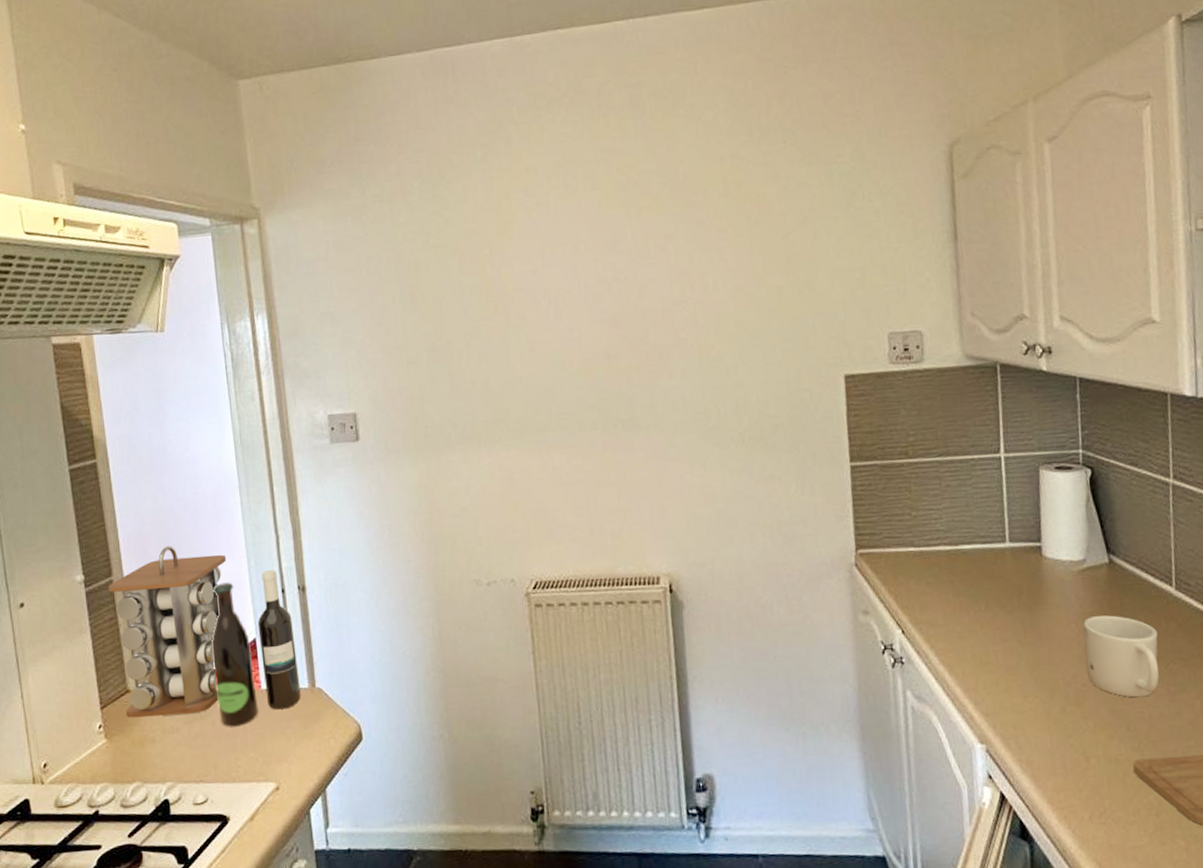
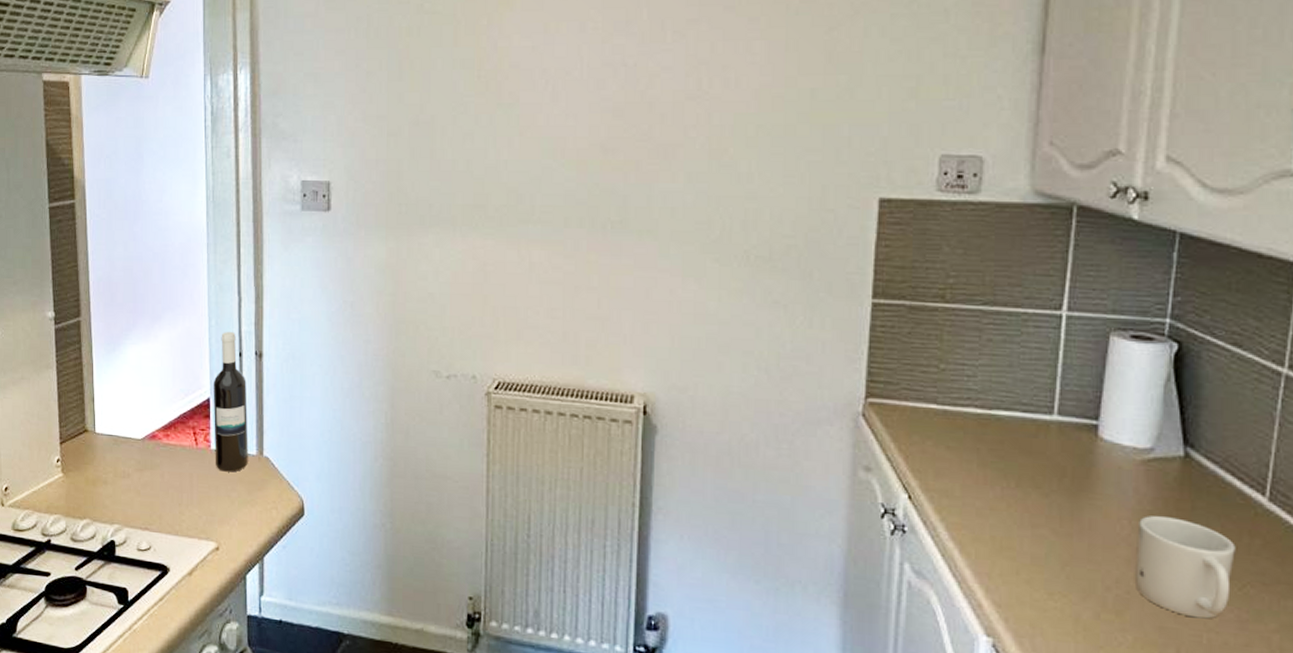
spice rack: present [109,546,227,718] -> none [76,294,189,462]
bottle: present [211,582,258,726] -> none [166,338,206,481]

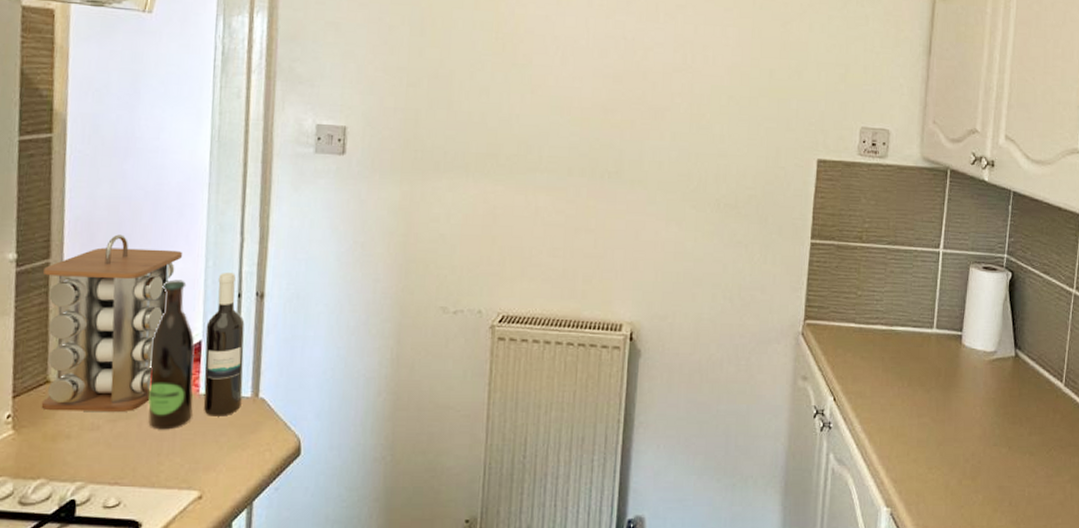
spice rack: none [76,294,189,462] -> present [41,234,183,412]
bottle: none [166,338,206,481] -> present [148,279,195,428]
mug: present [1134,515,1236,619] -> none [983,401,1045,477]

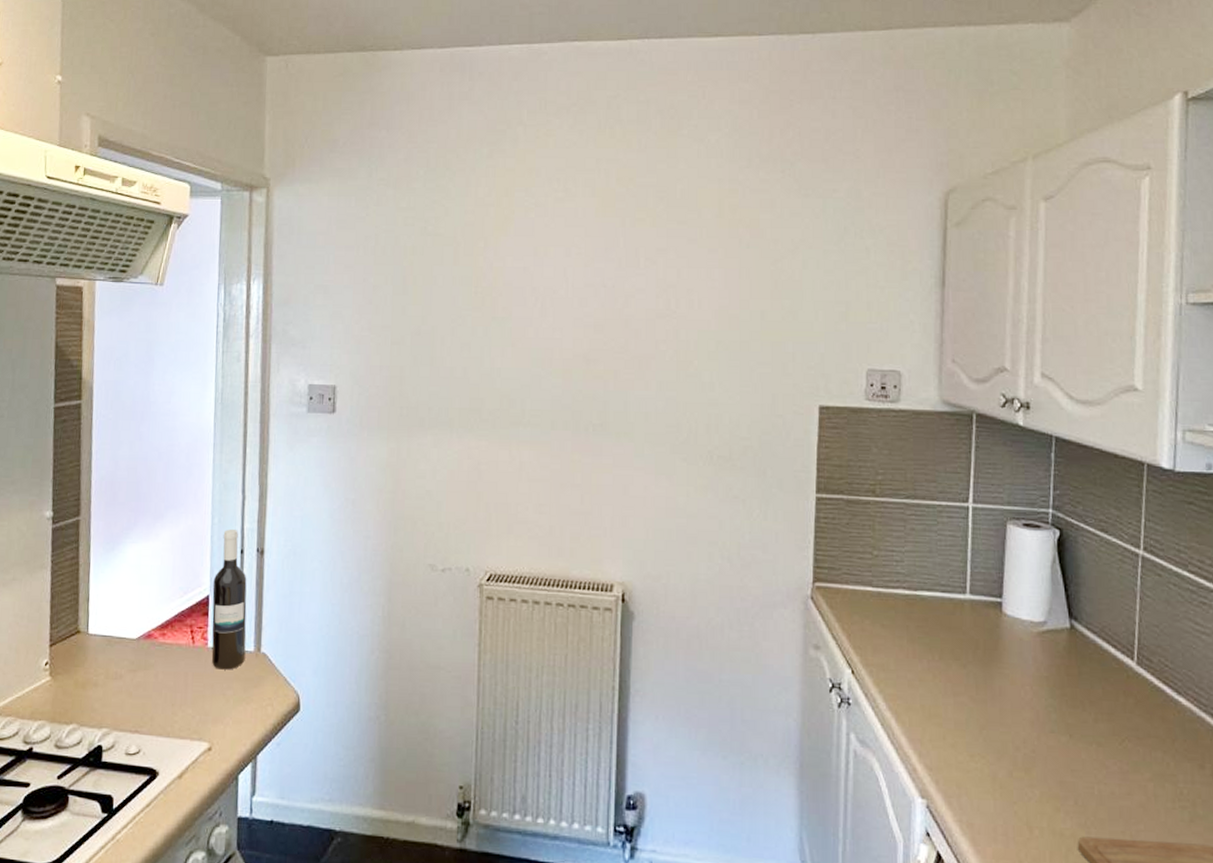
spice rack: present [41,234,183,412] -> none [73,493,192,662]
bottle: present [148,279,195,428] -> none [163,536,203,680]

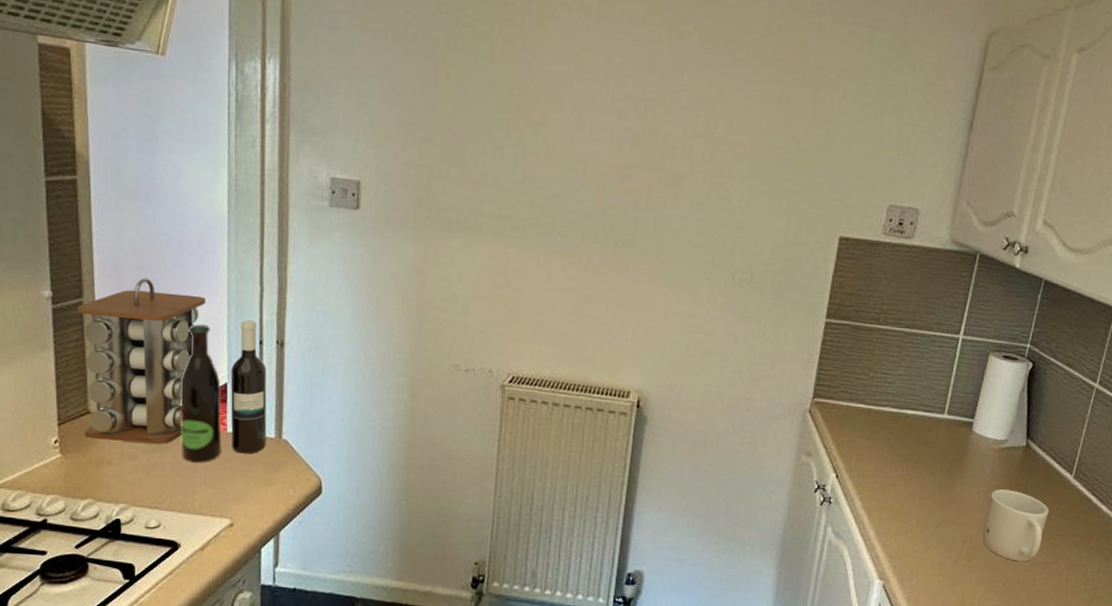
spice rack: none [73,493,192,662] -> present [78,278,207,444]
bottle: none [163,536,203,680] -> present [180,324,222,462]
mug: none [1037,680,1115,772] -> present [983,488,1049,562]

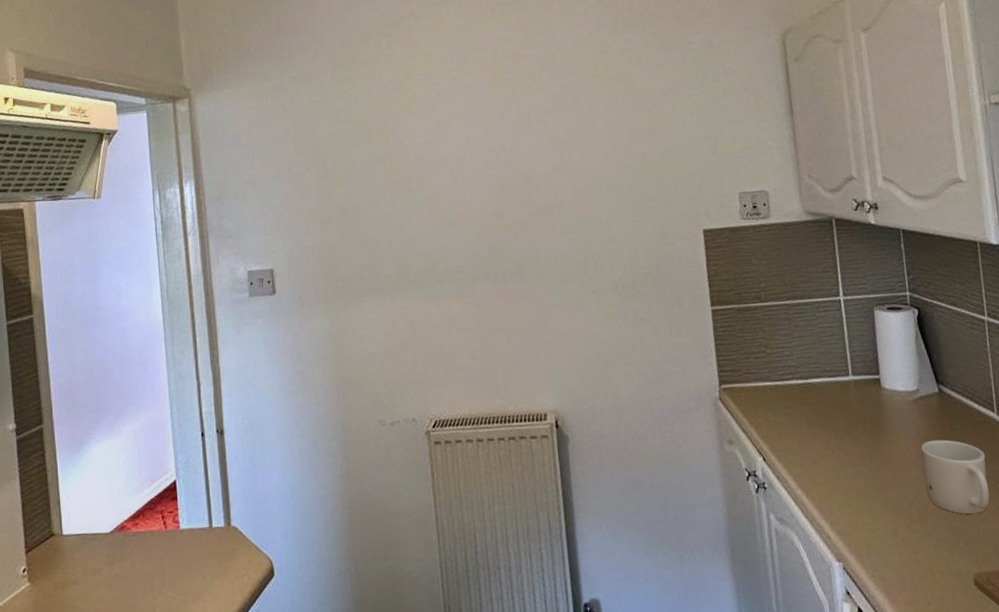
spice rack: present [78,278,207,444] -> none [39,394,151,561]
bottle: present [180,324,222,462] -> none [133,427,176,566]
wine bottle: present [230,319,267,454] -> none [178,414,217,549]

